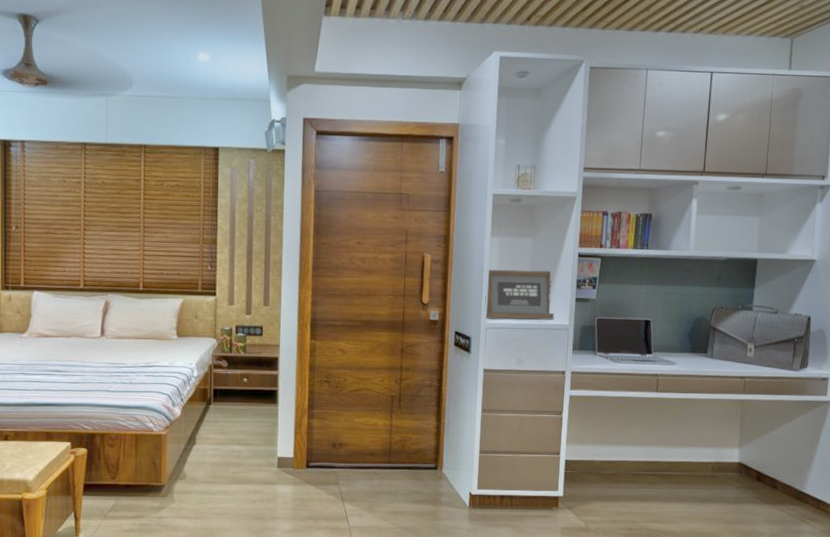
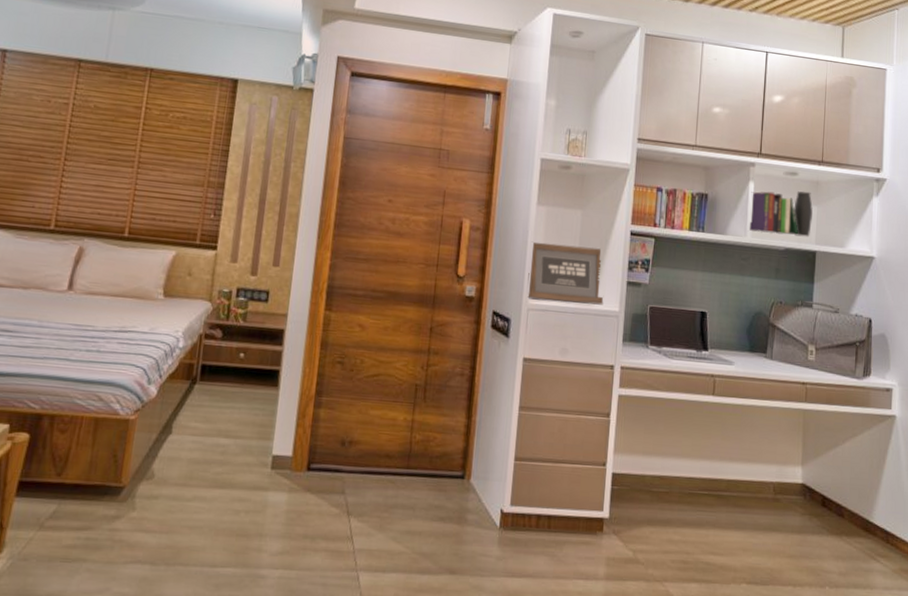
books: none [691,207,741,246] -> present [749,191,799,235]
vase: none [736,203,755,247] -> present [793,191,813,237]

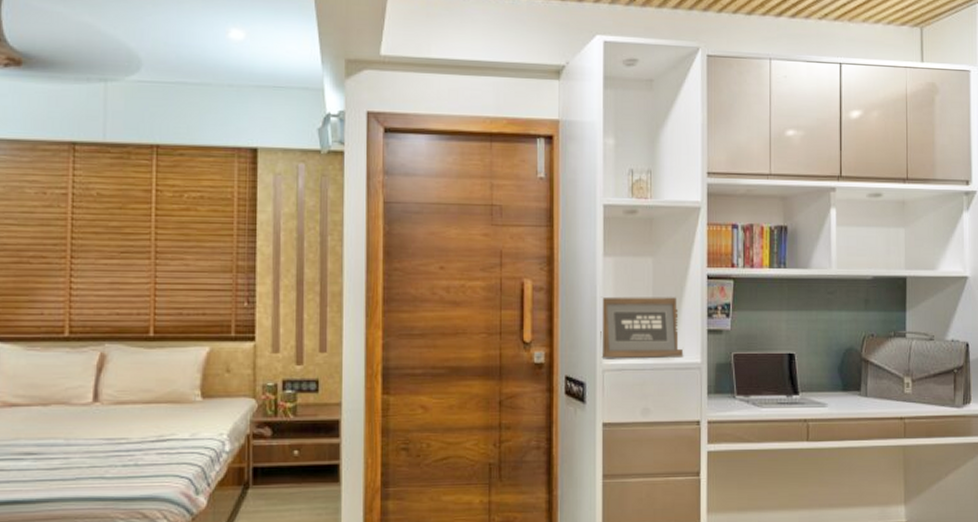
books: present [749,191,799,235] -> none [833,217,887,262]
vase: present [793,191,813,237] -> none [879,213,900,263]

